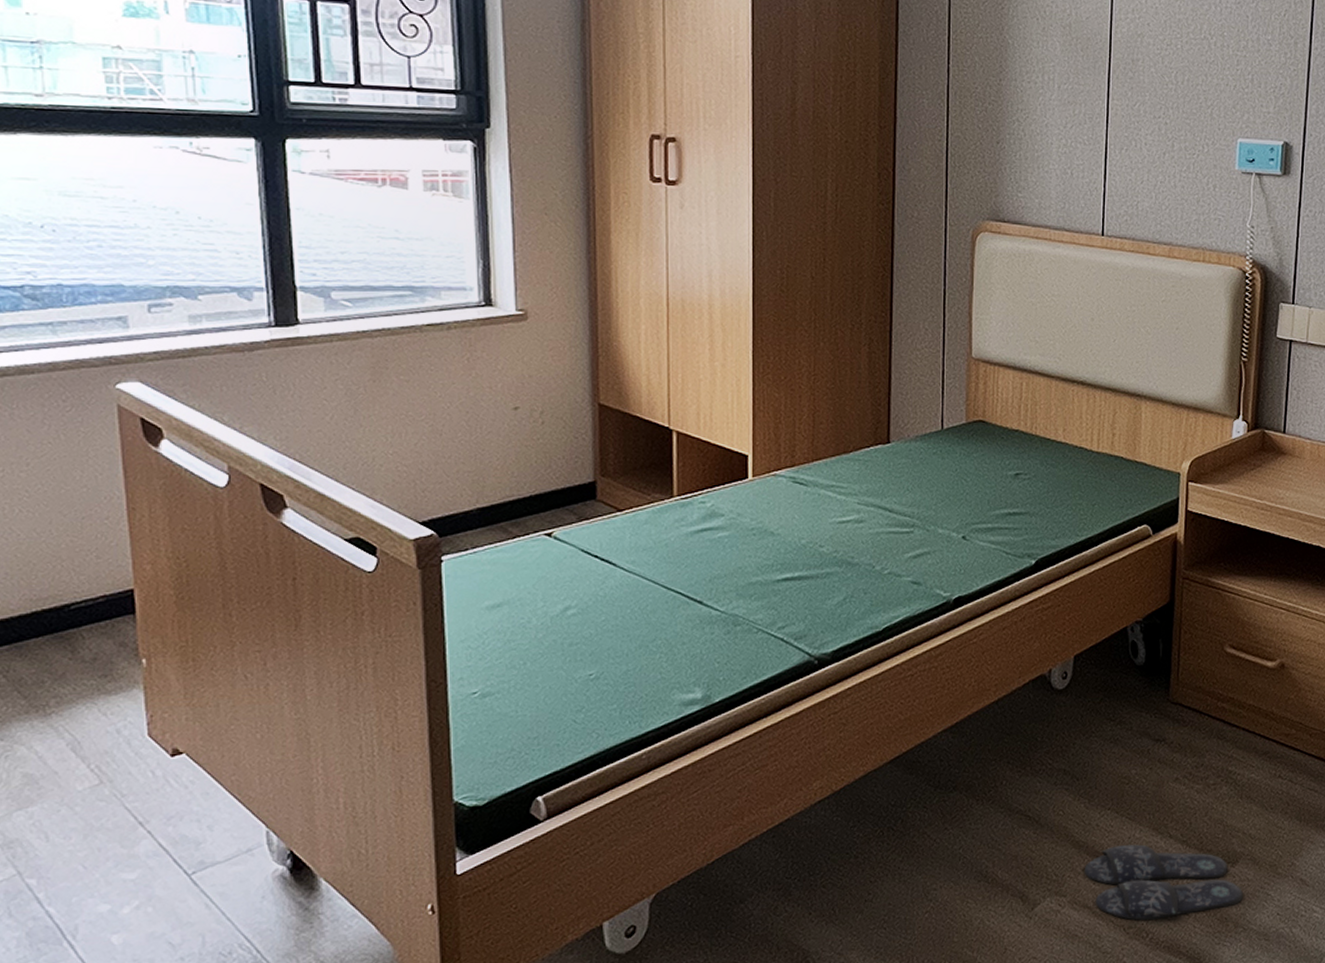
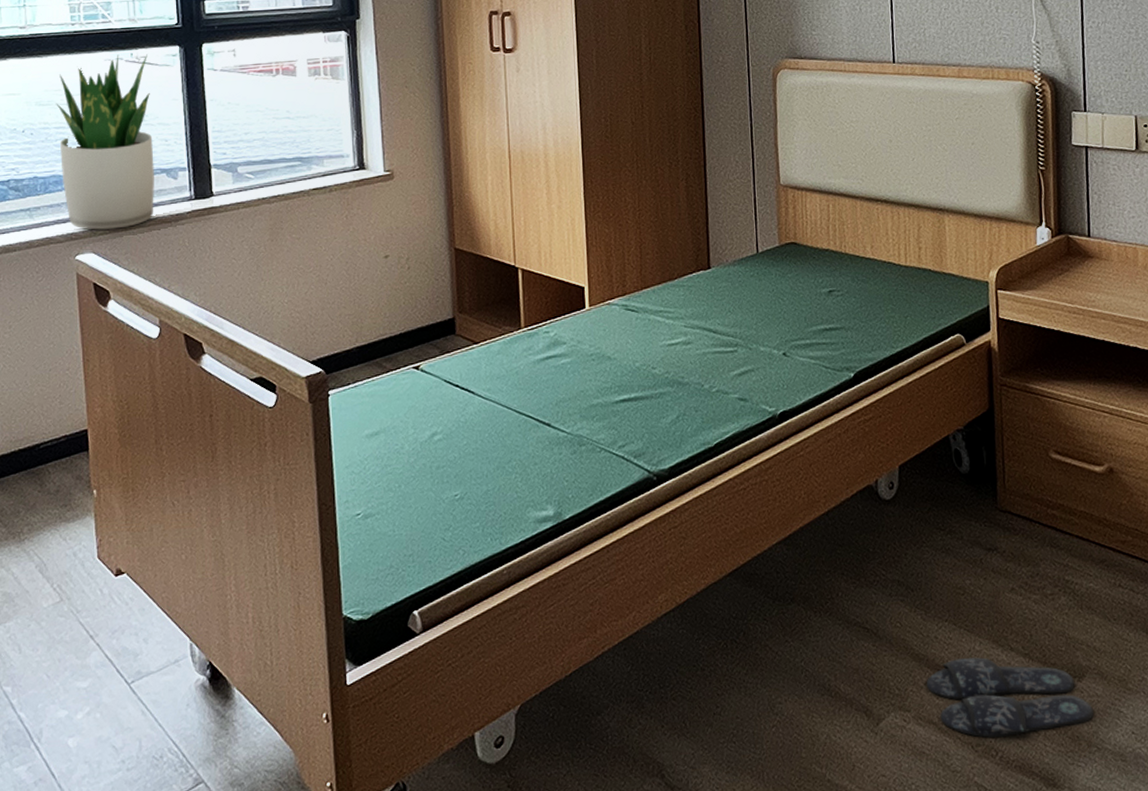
planter: none [87,142,221,355] -> present [56,54,154,230]

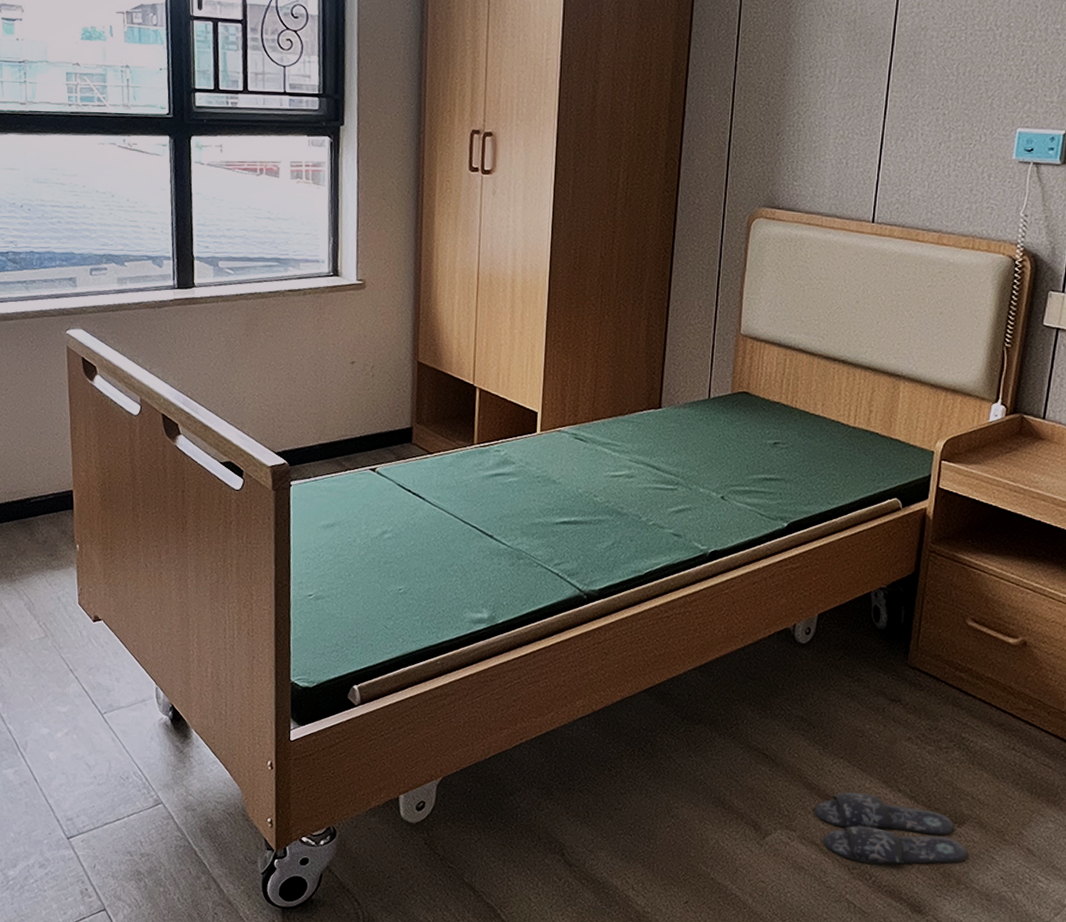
planter: present [56,54,154,230] -> none [52,139,141,309]

